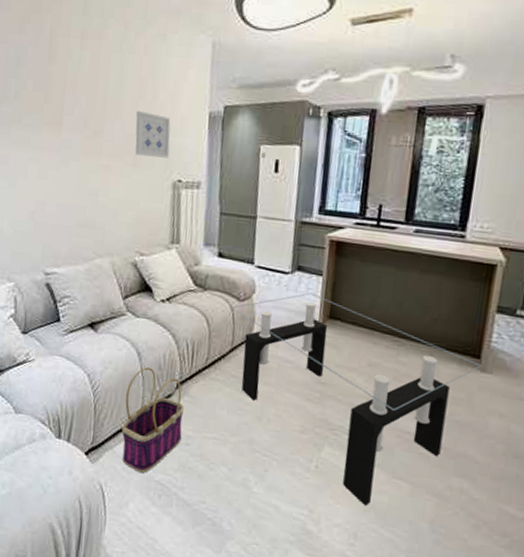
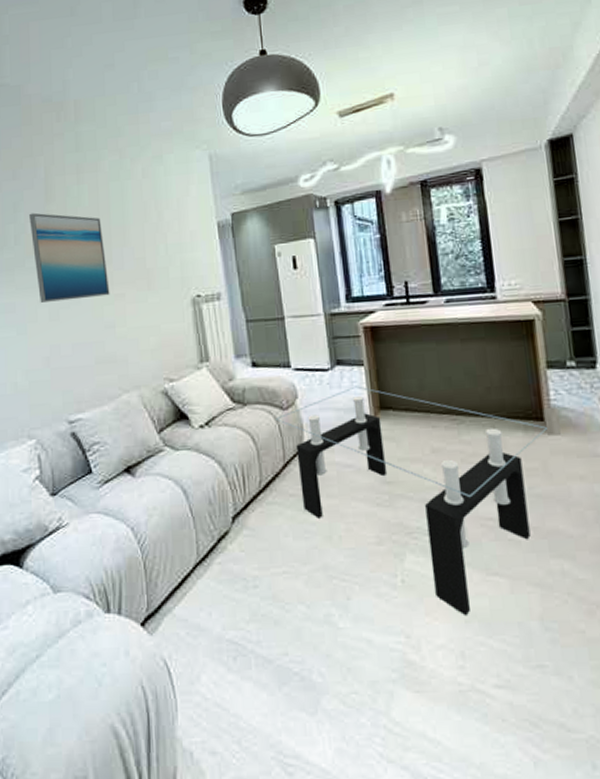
wall art: none [30,70,98,165] -> present [29,212,110,303]
basket: present [121,367,184,473] -> none [177,505,248,635]
wall art: present [135,110,171,158] -> none [143,233,183,278]

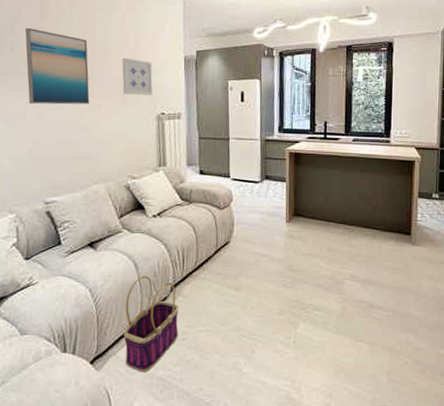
wall art: none [143,233,183,278] -> present [122,57,153,95]
basket: none [177,505,248,635] -> present [123,276,178,373]
coffee table: present [276,386,547,616] -> none [214,196,412,369]

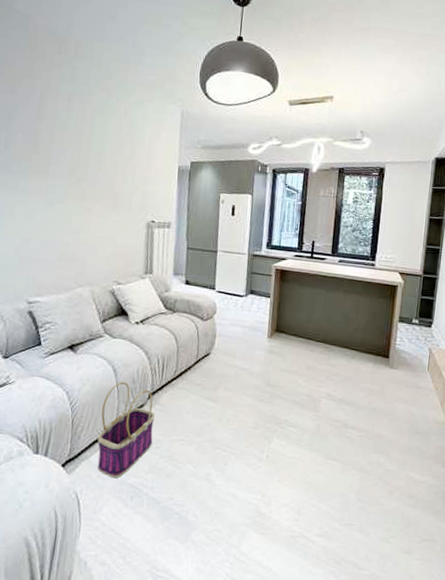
wall art: present [25,27,90,105] -> none [18,125,83,207]
wall art: present [122,57,153,95] -> none [114,162,146,203]

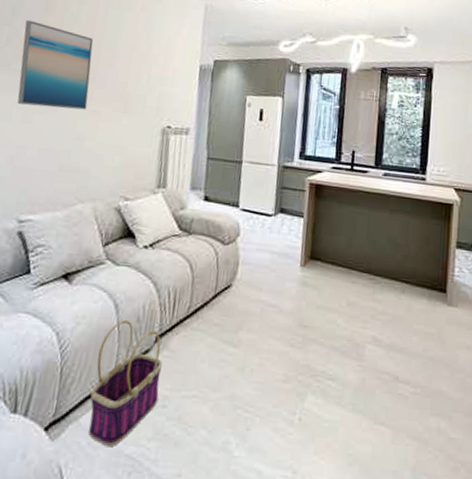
wall art: none [18,125,83,207] -> present [17,20,94,110]

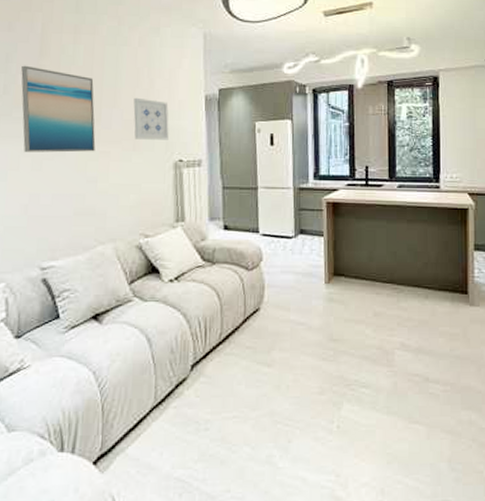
basket: present [88,320,162,447] -> none [134,353,200,473]
wall art: none [126,60,163,106] -> present [133,97,169,140]

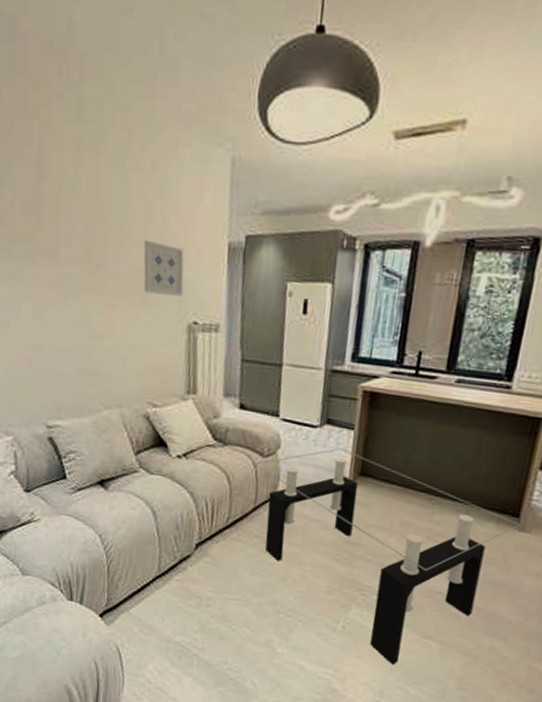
wall art: present [21,65,96,153] -> none [18,189,101,304]
coffee table: none [241,253,469,458] -> present [254,448,520,666]

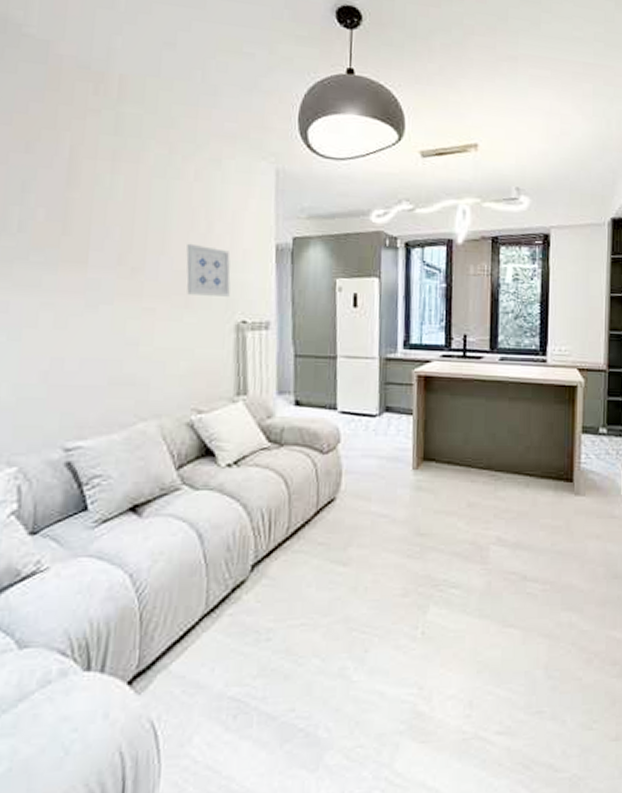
coffee table: present [254,448,520,666] -> none [314,435,575,667]

